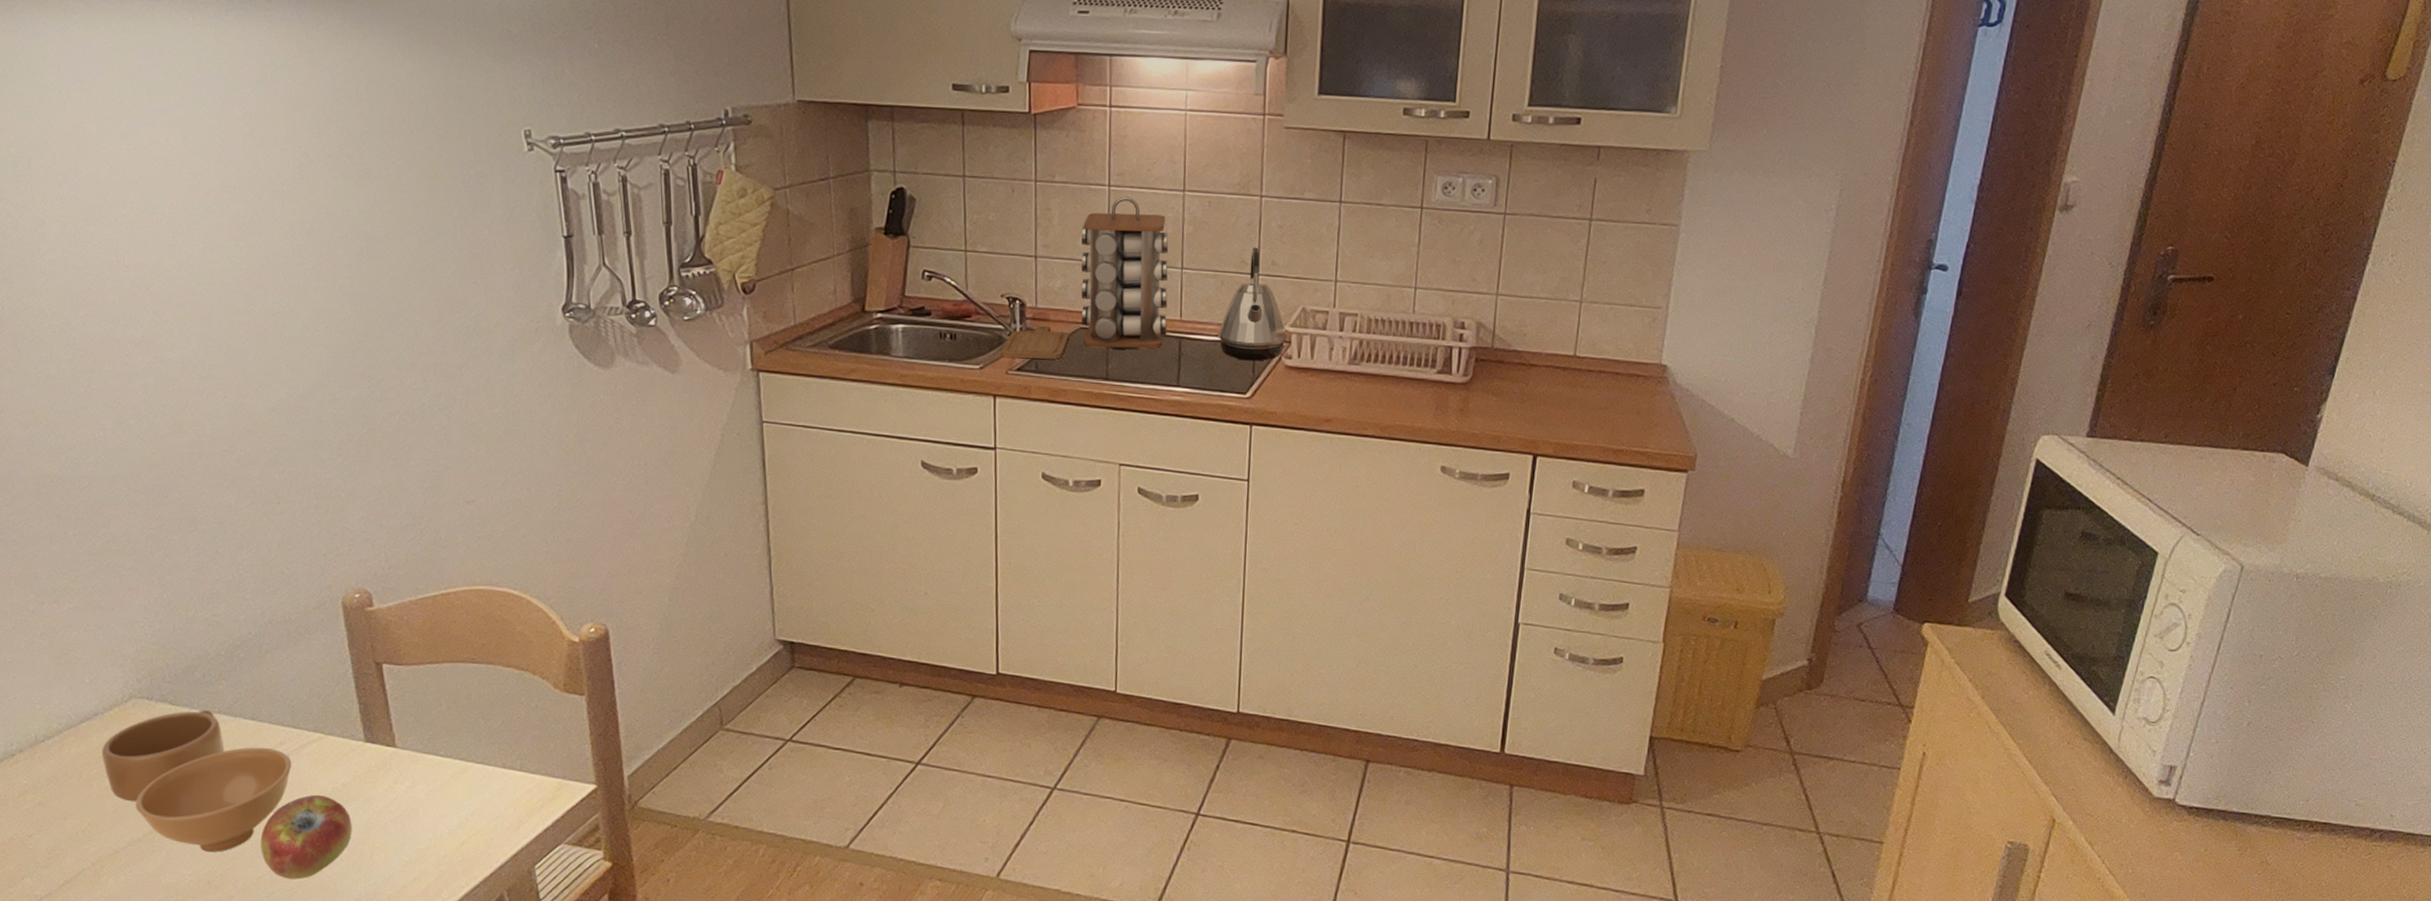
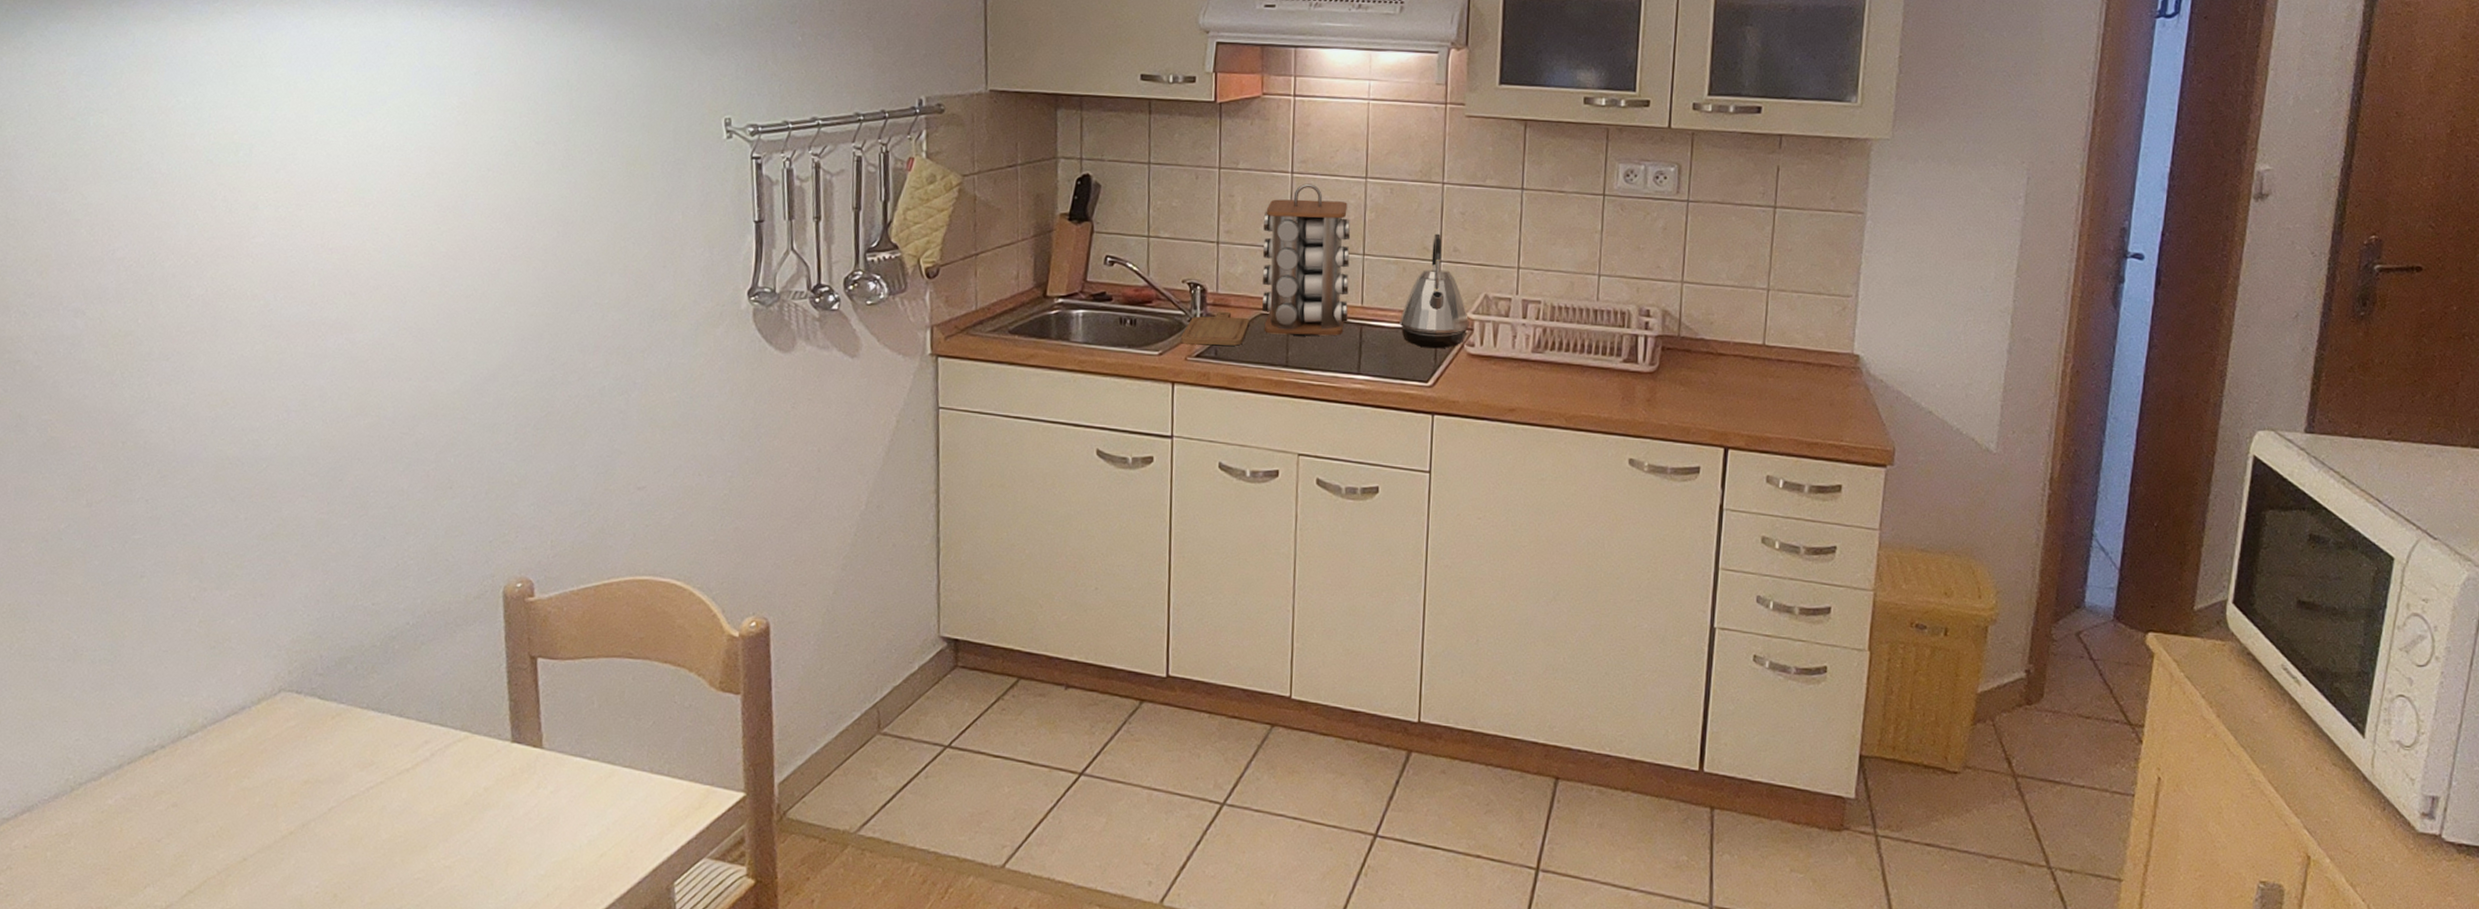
mug: present [102,709,225,802] -> none [243,704,368,804]
bowl: present [135,747,292,852] -> none [270,746,435,861]
fruit: present [260,794,352,880] -> none [392,799,490,894]

